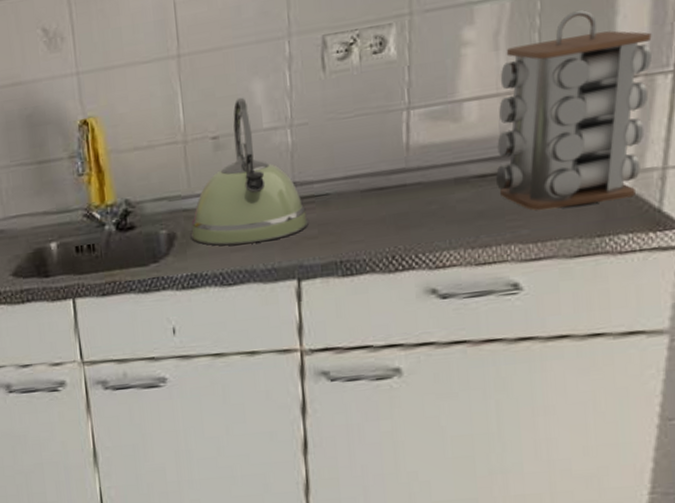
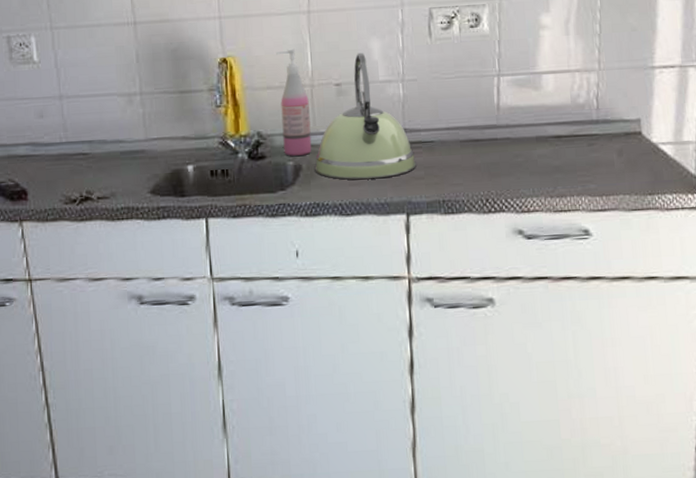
soap dispenser: none [143,100,187,224] -> present [276,48,312,156]
spice rack: present [496,10,652,210] -> none [569,11,685,169]

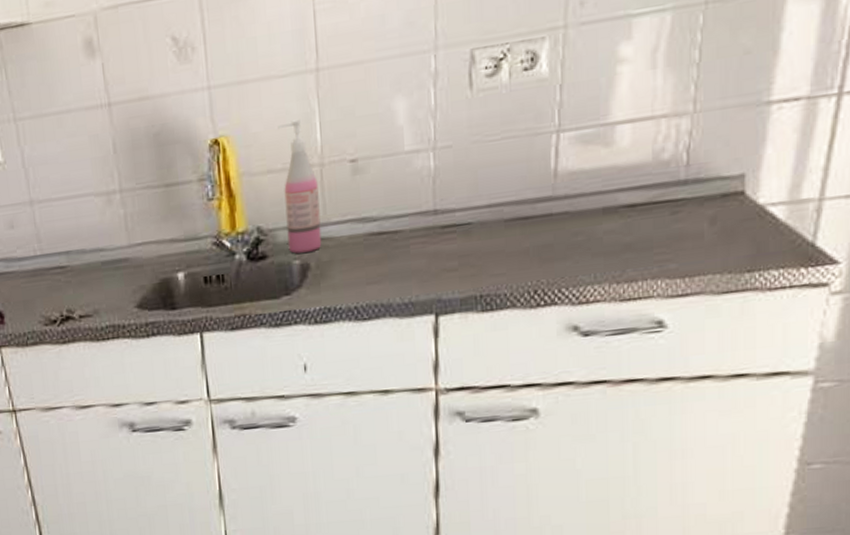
kettle: present [314,52,417,180] -> none [325,116,449,278]

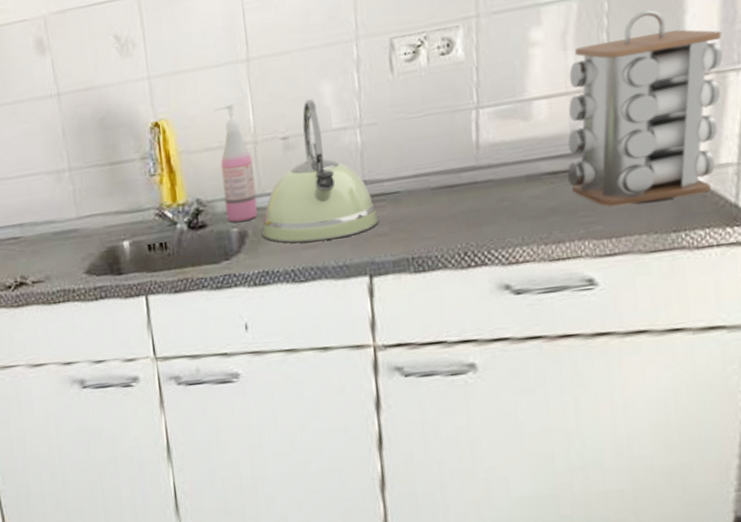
kettle: none [325,116,449,278] -> present [261,98,380,244]
spice rack: none [646,25,817,243] -> present [567,10,723,207]

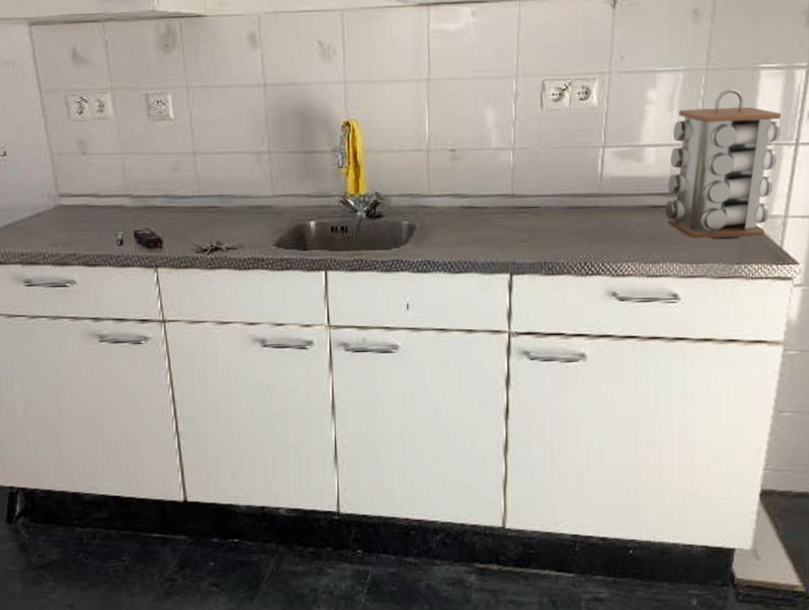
soap dispenser: present [213,103,258,222] -> none [396,114,426,216]
kettle: present [261,98,380,244] -> none [427,120,522,241]

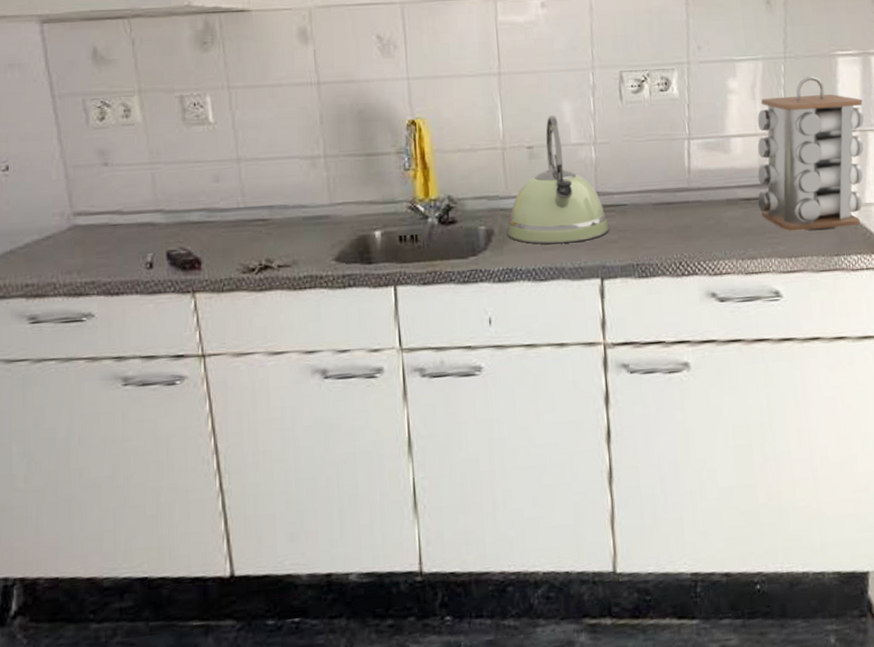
kettle: none [427,120,522,241] -> present [507,115,610,245]

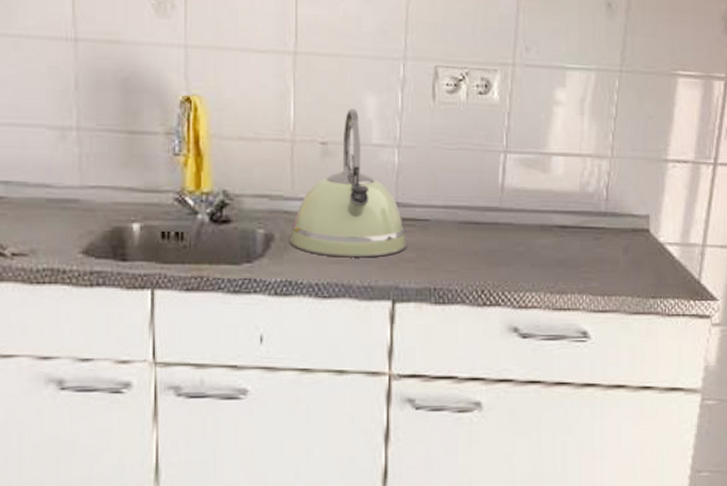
spice rack: present [757,76,864,231] -> none [575,96,699,269]

